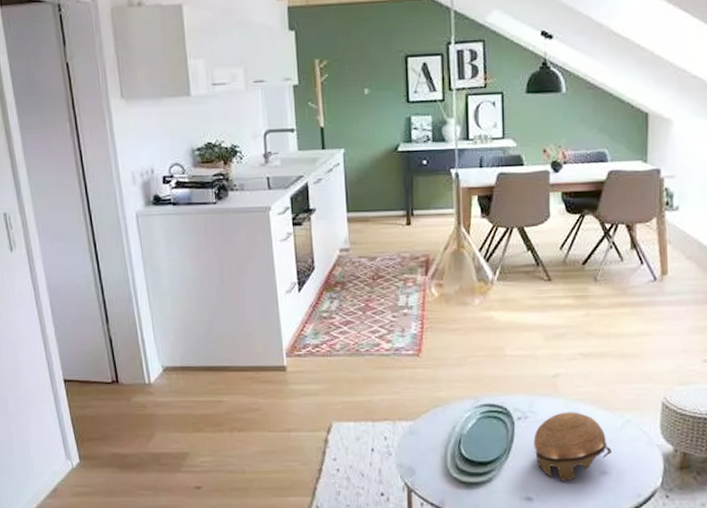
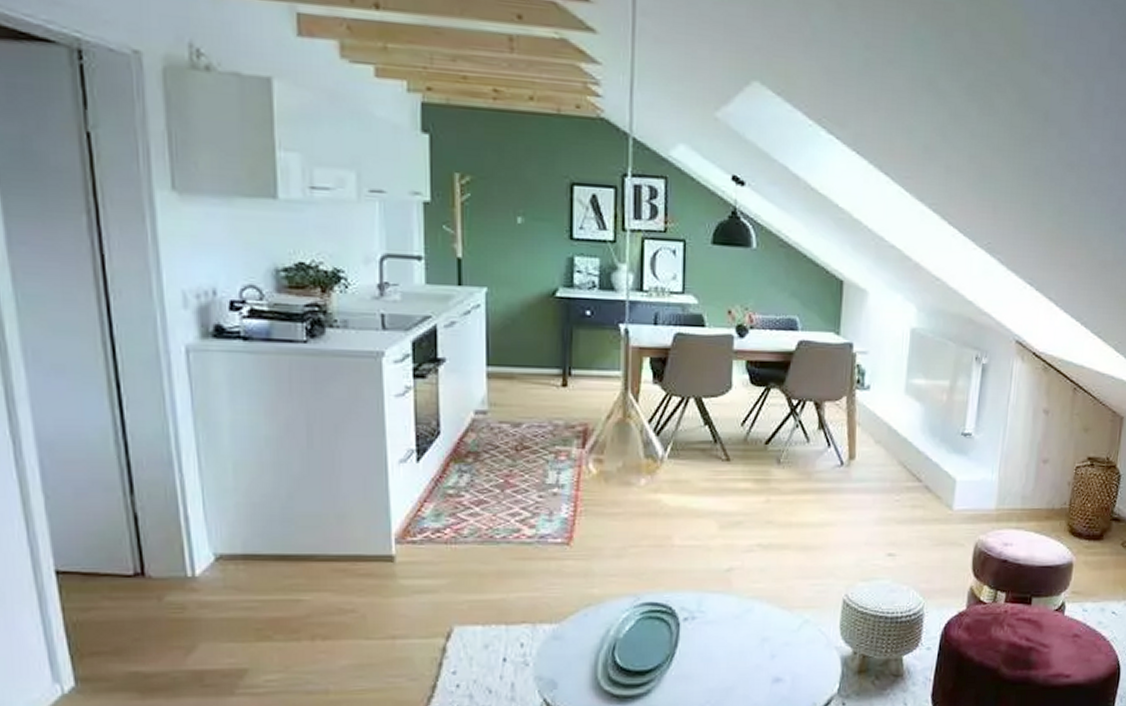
decorative bowl: present [534,412,612,481] -> none [701,611,788,691]

